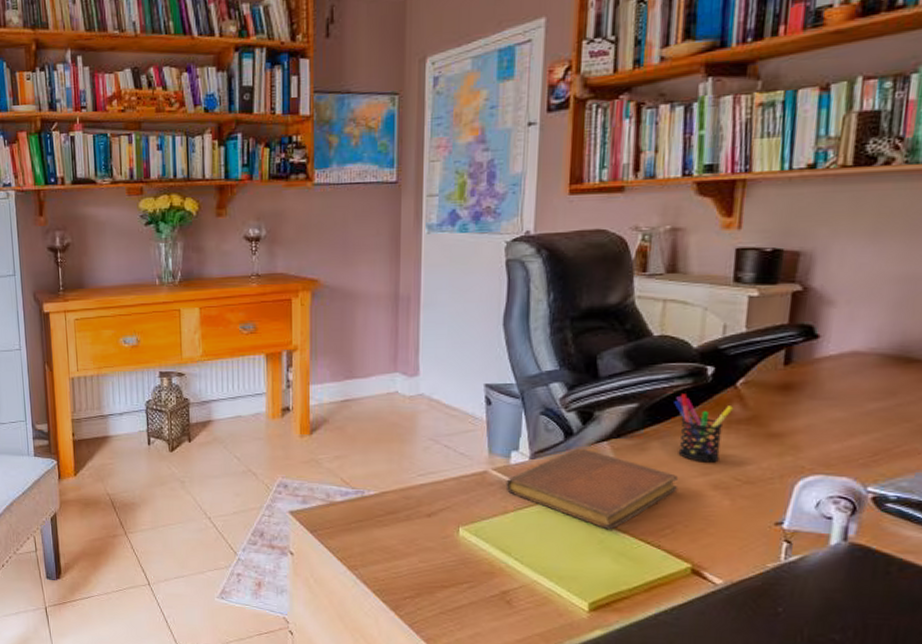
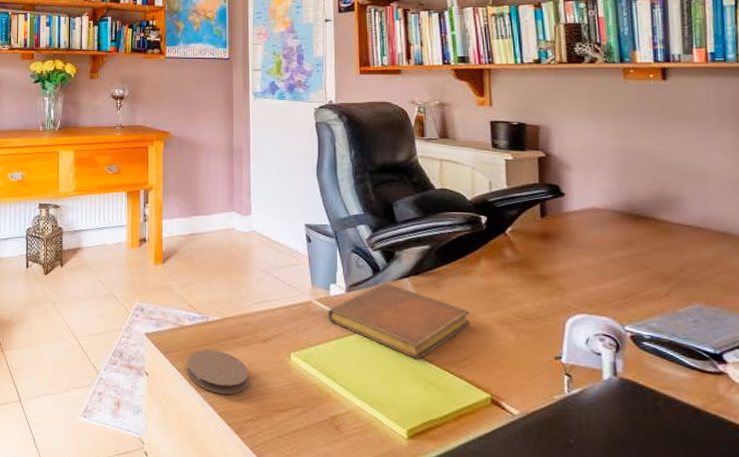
coaster: none [338,526,409,572] -> present [187,349,248,395]
pen holder: present [674,394,734,463] -> none [458,238,507,300]

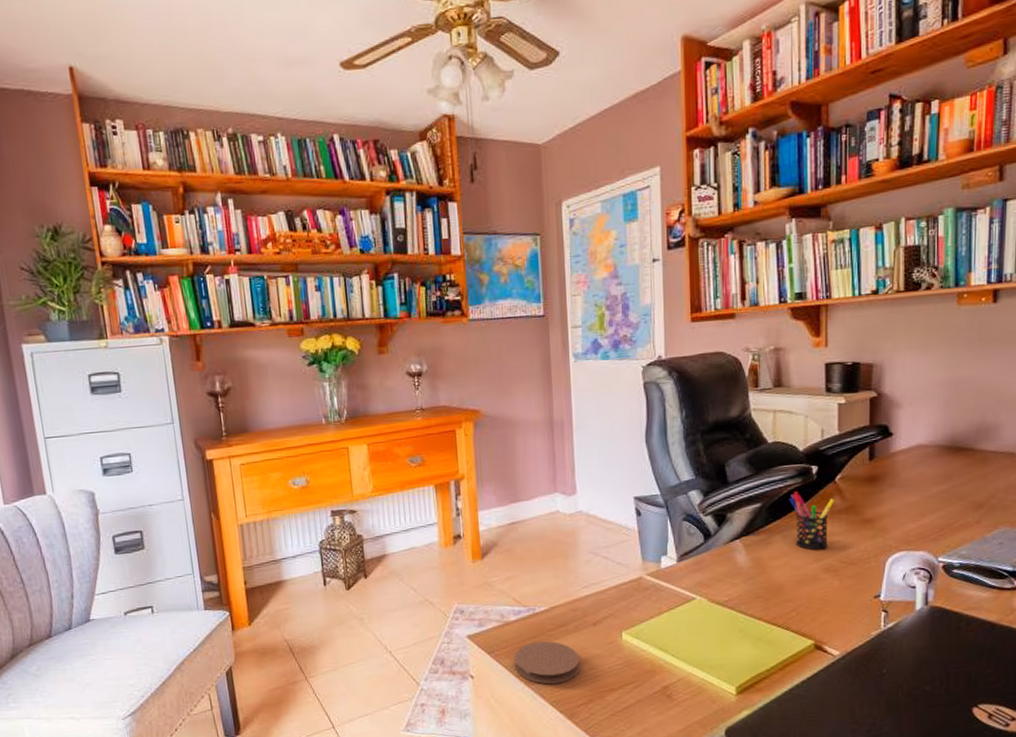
notebook: present [327,283,471,359] -> none [659,547,798,618]
pen holder: none [458,238,507,300] -> present [789,491,835,550]

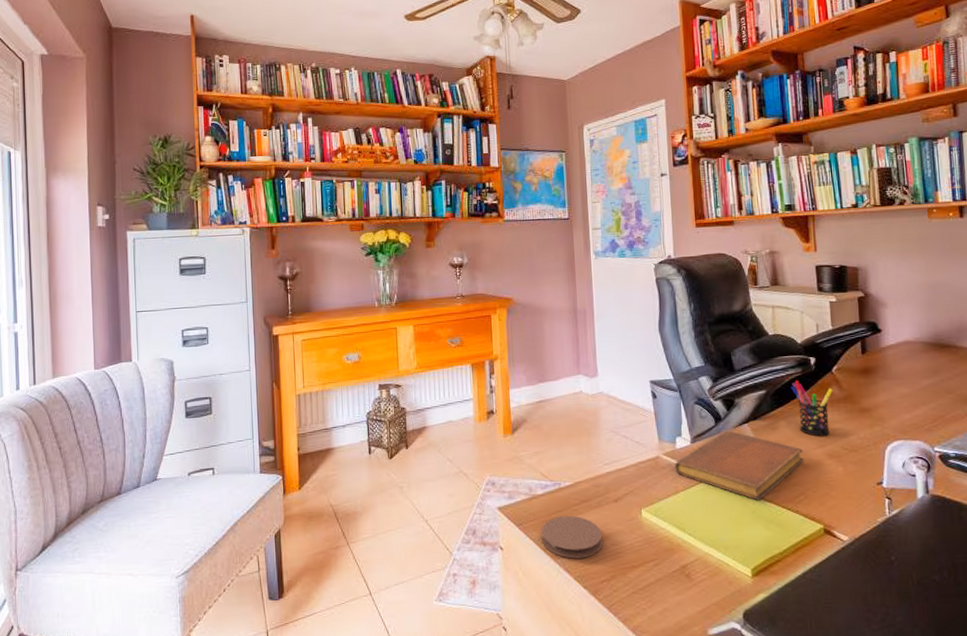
notebook: none [659,547,798,618] -> present [674,430,804,500]

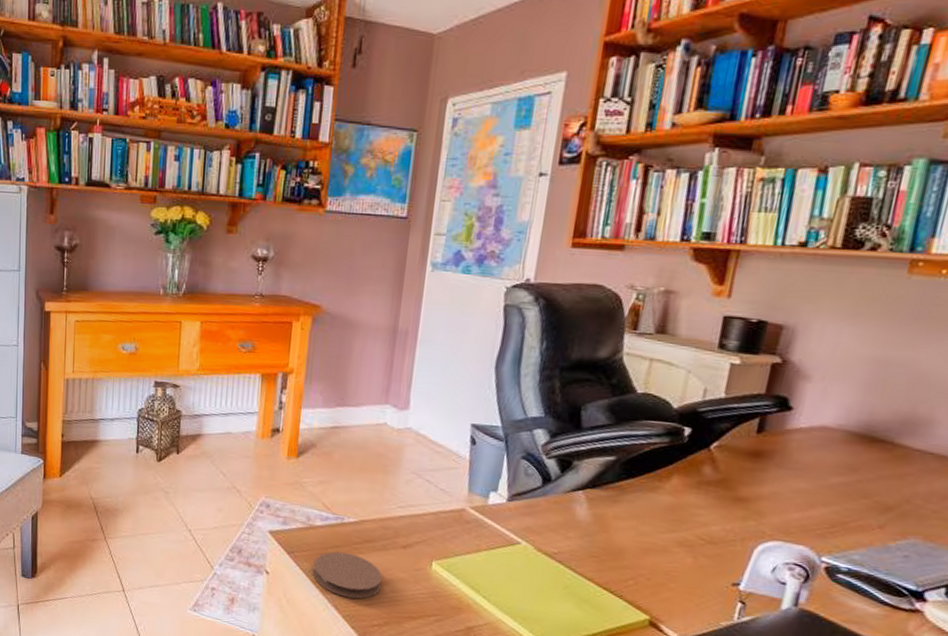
notebook: present [674,430,804,500] -> none [481,494,646,576]
pen holder: present [791,380,834,436] -> none [648,451,706,521]

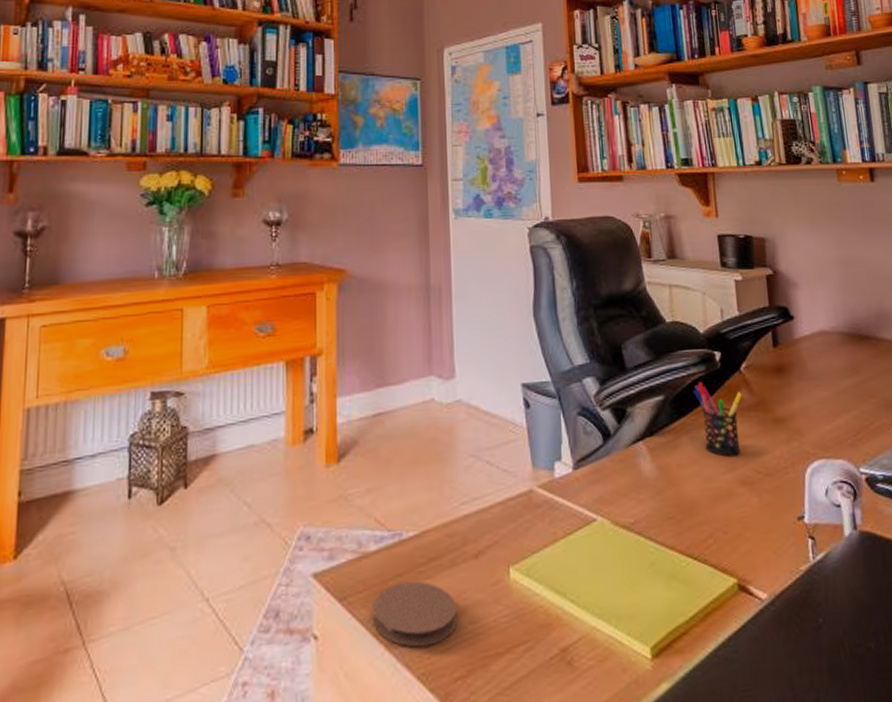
pen holder: none [648,451,706,521] -> present [693,382,743,457]

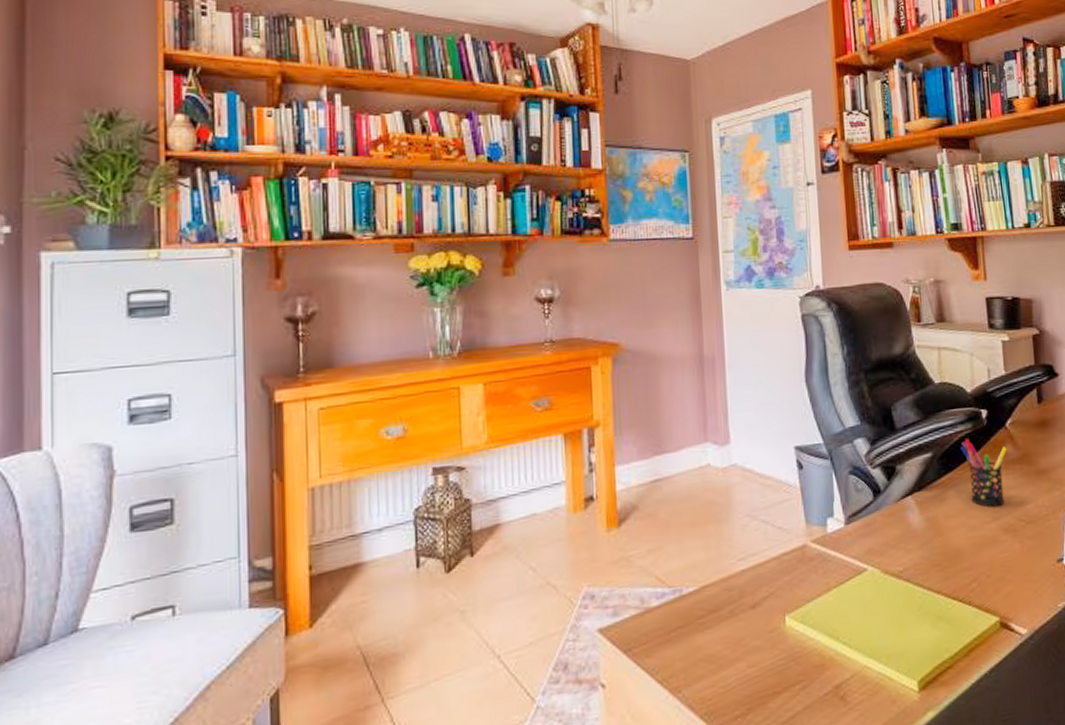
coaster: present [373,581,457,648] -> none [656,631,736,691]

